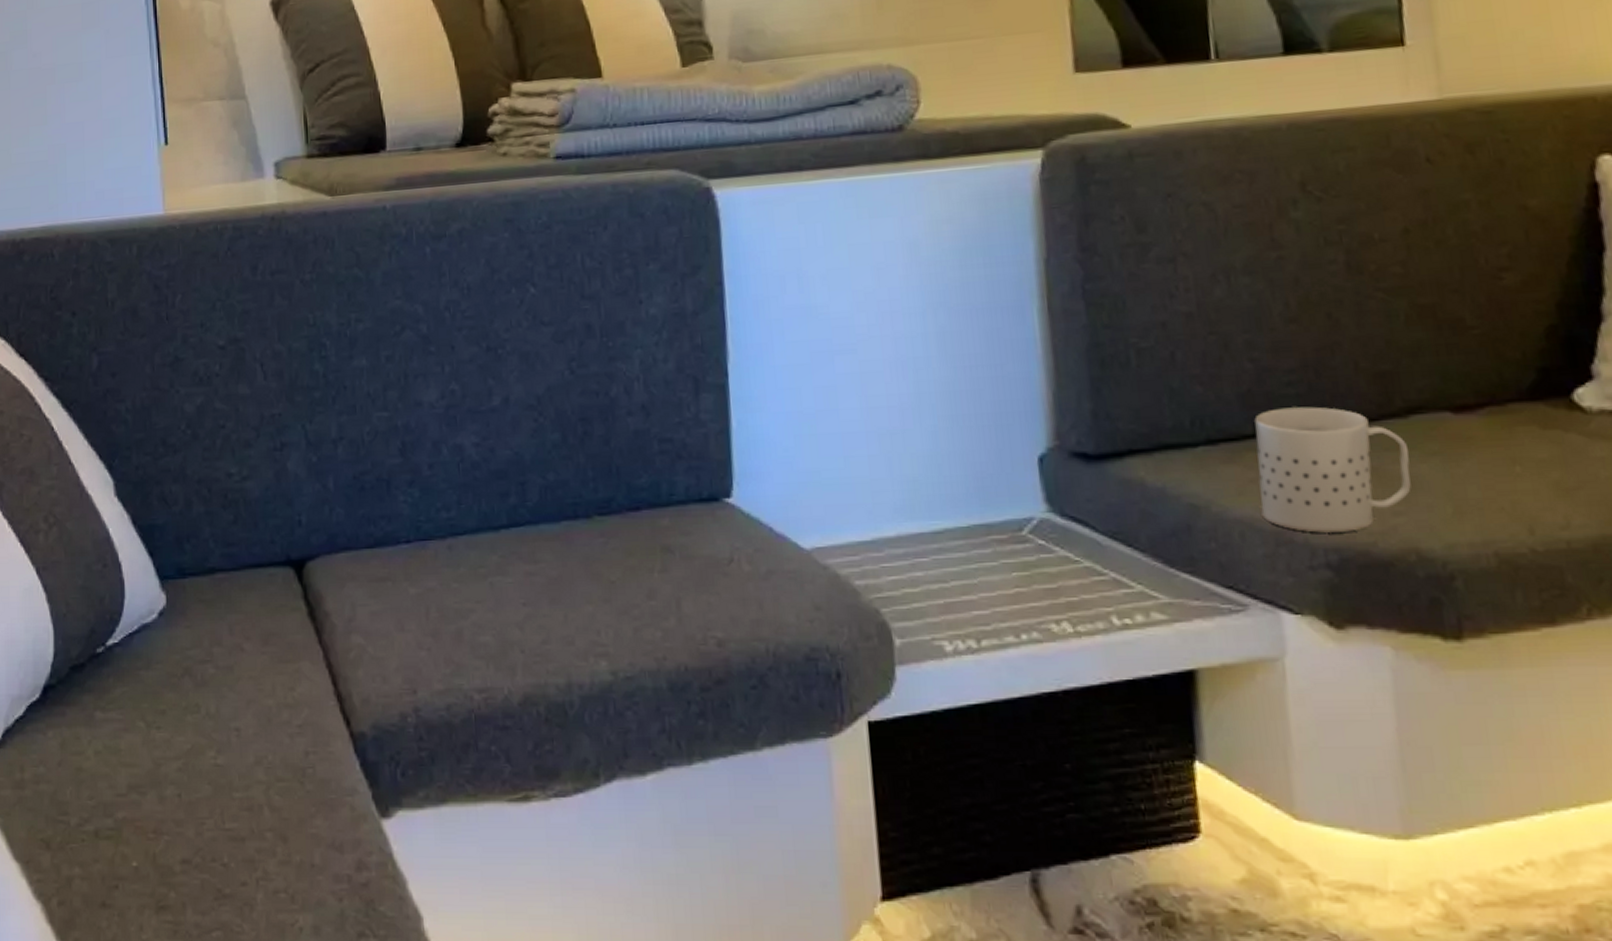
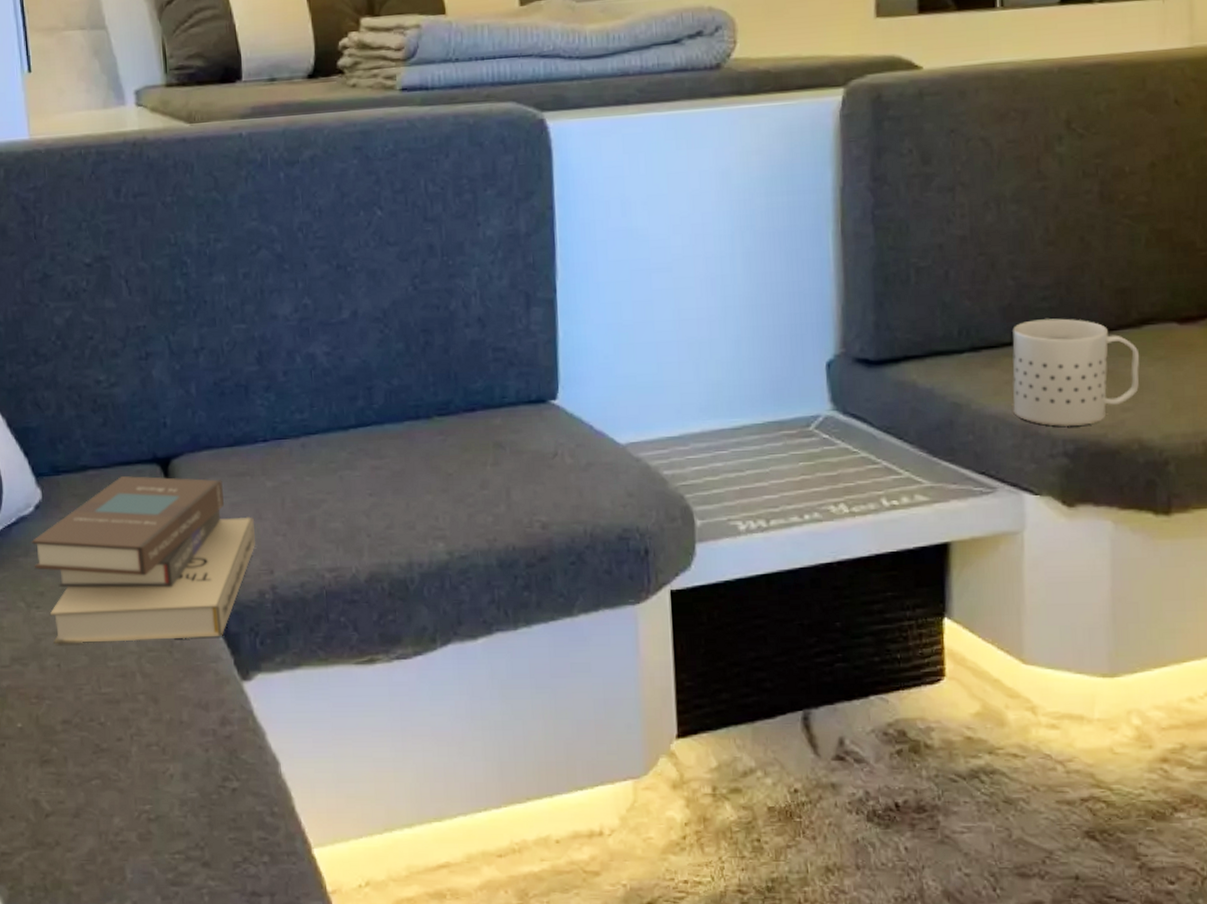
books: none [153,579,397,771] -> present [31,475,255,645]

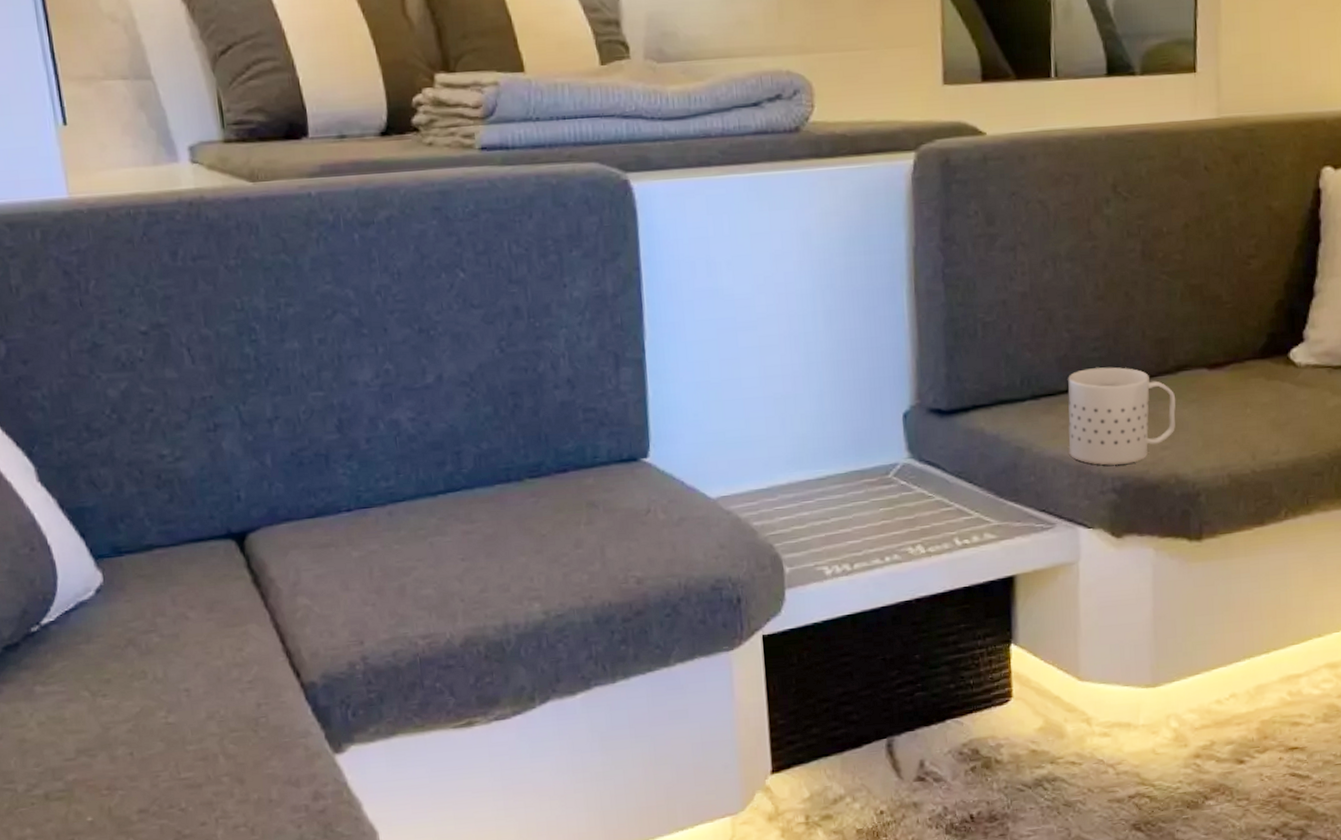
books: present [31,475,255,645] -> none [93,551,343,733]

